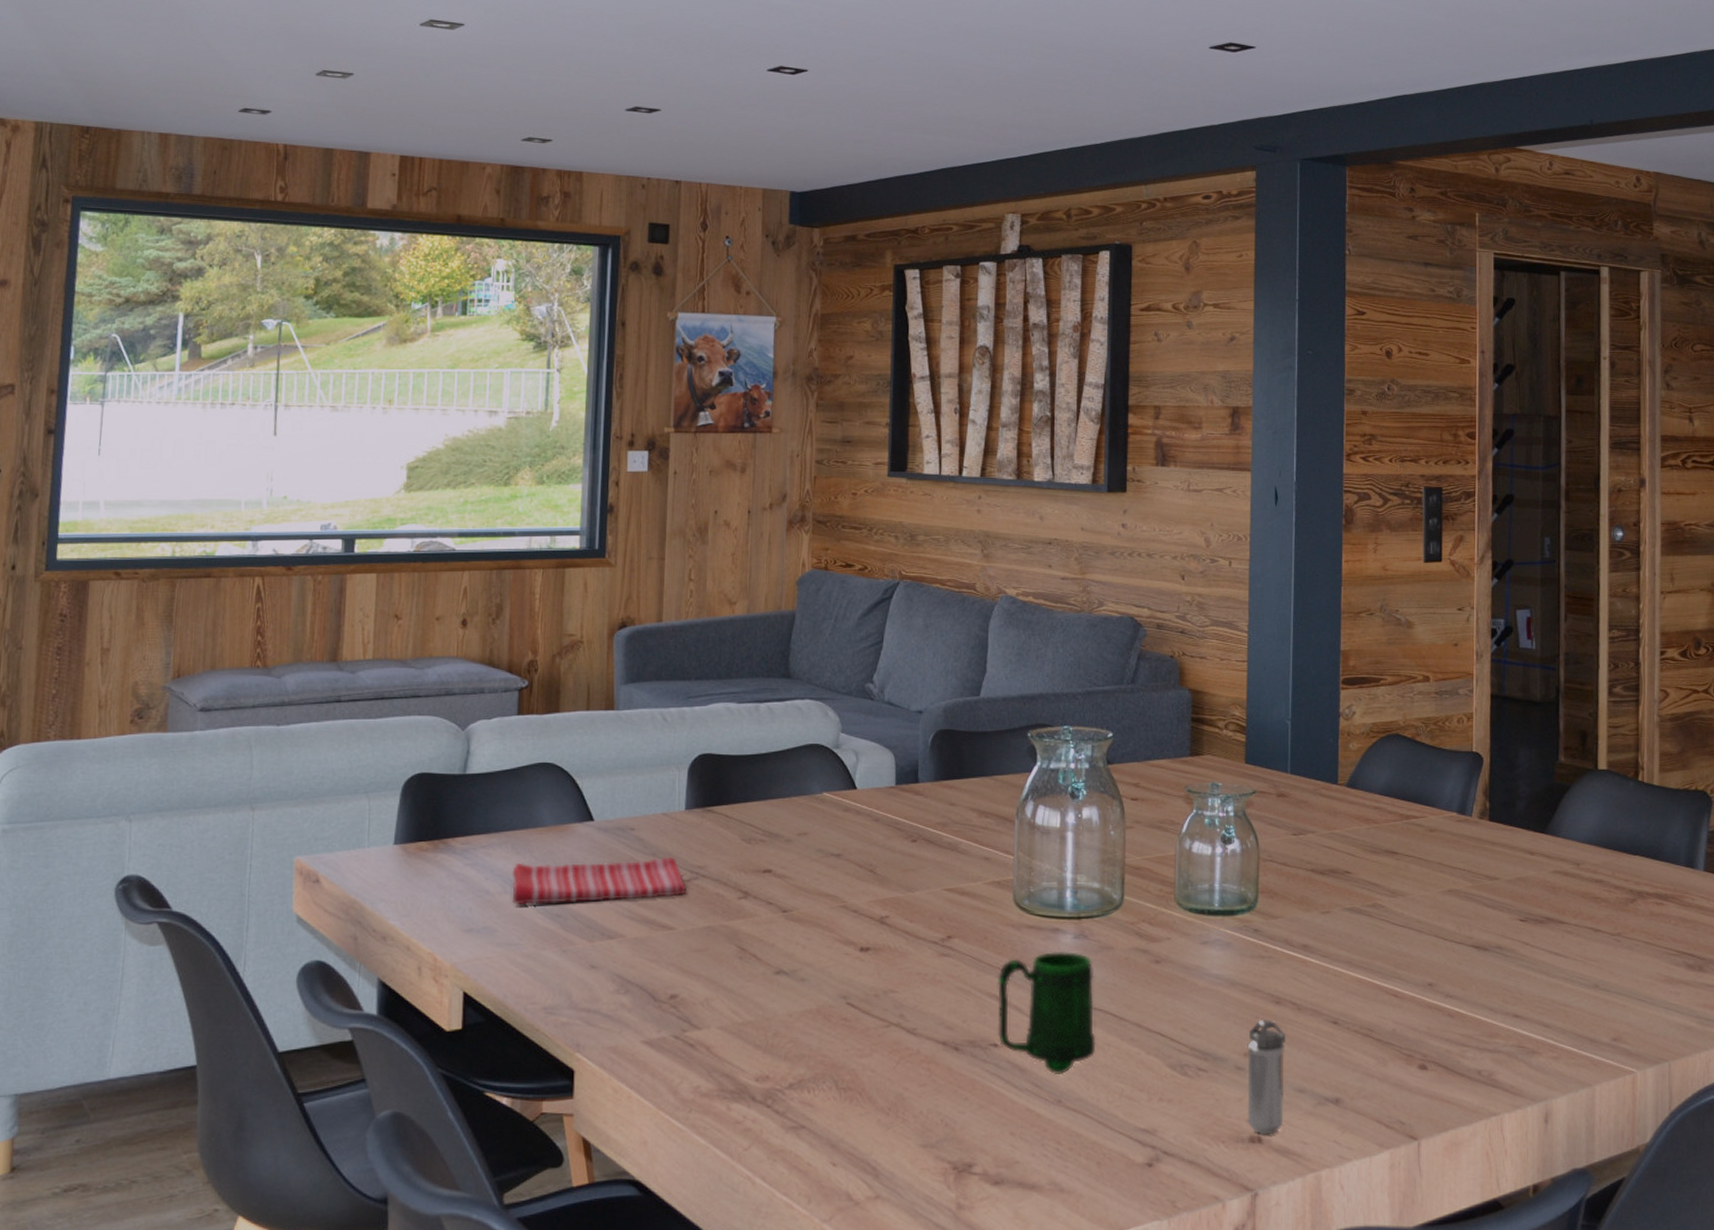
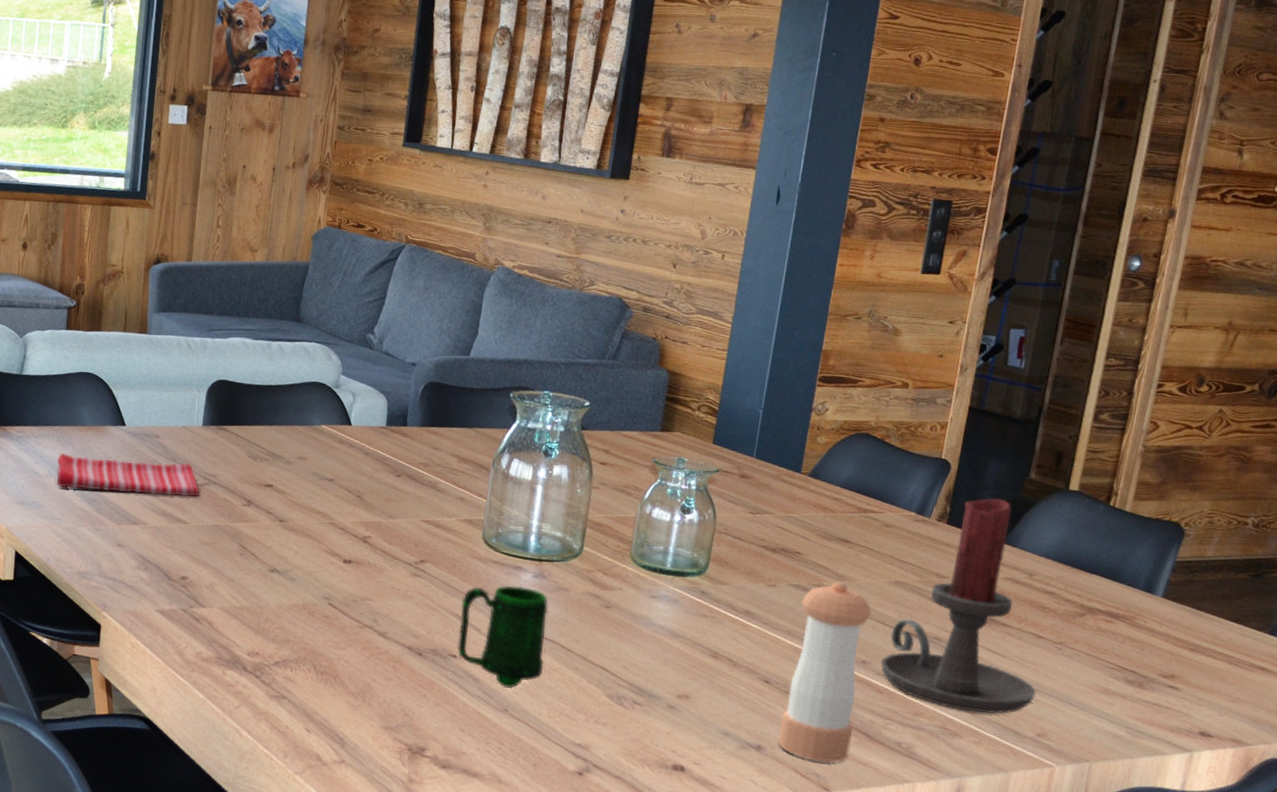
shaker: present [1247,1020,1286,1135] -> none [673,669,719,767]
pepper shaker: none [1355,897,1431,1107] -> present [778,581,872,763]
candle holder: none [1448,787,1605,1024] -> present [881,498,1037,714]

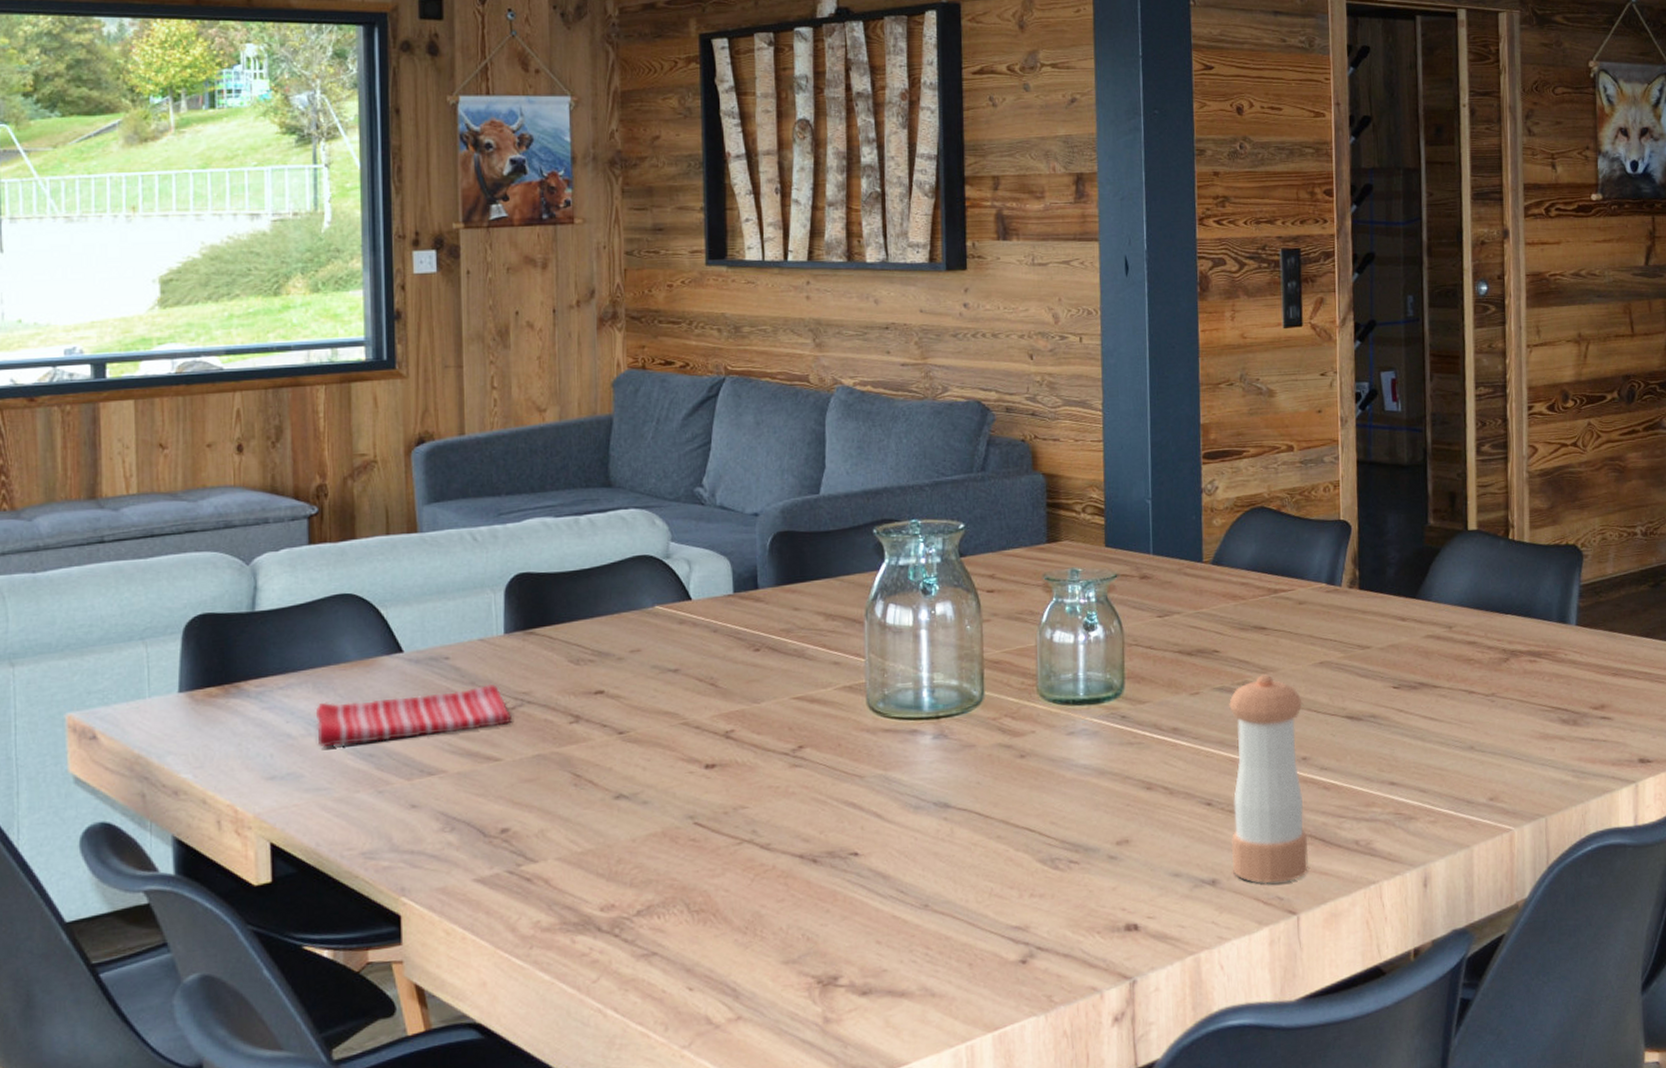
mug: present [457,585,548,689] -> none [853,752,962,880]
candle holder: present [881,498,1037,714] -> none [1322,552,1480,791]

